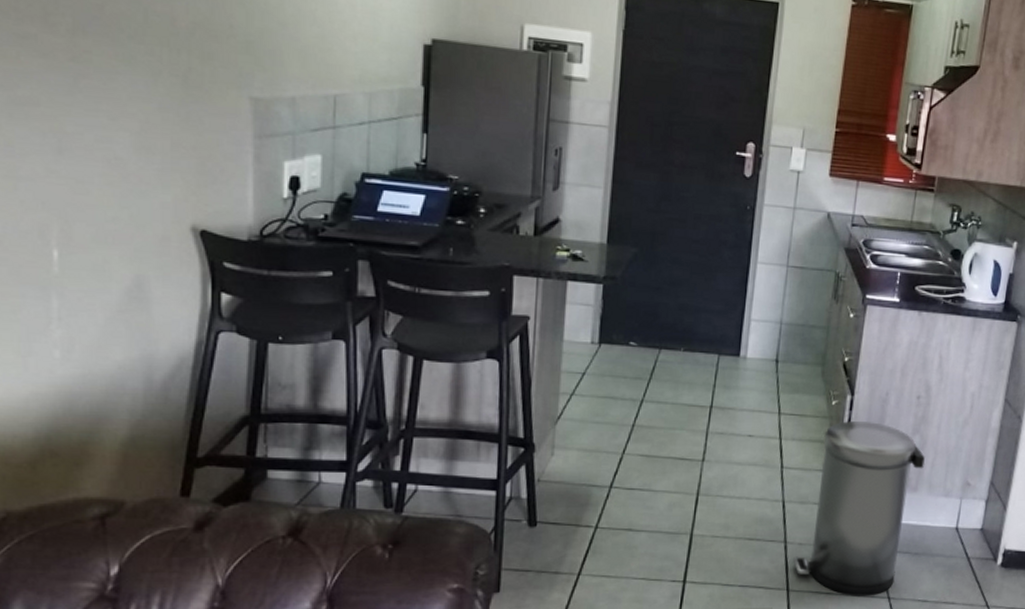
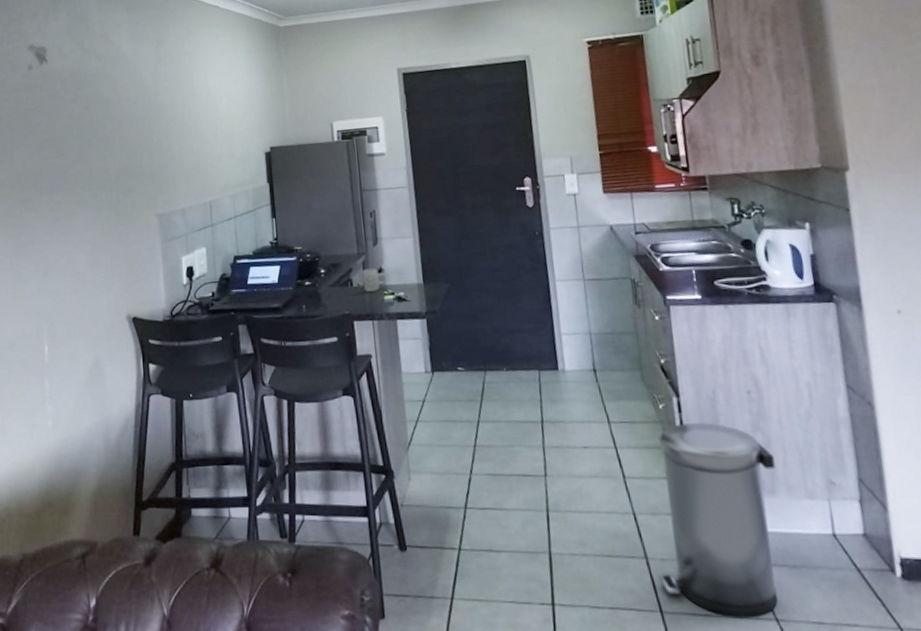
mug: none [532,216,563,245] -> present [362,268,387,292]

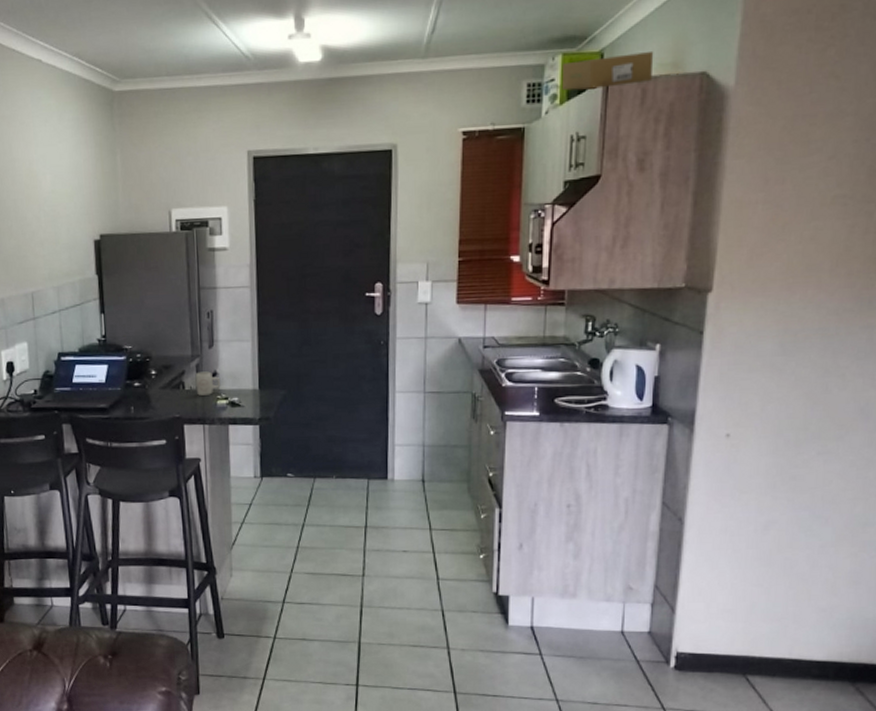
pedal bin: present [659,423,778,618] -> none [457,532,581,699]

